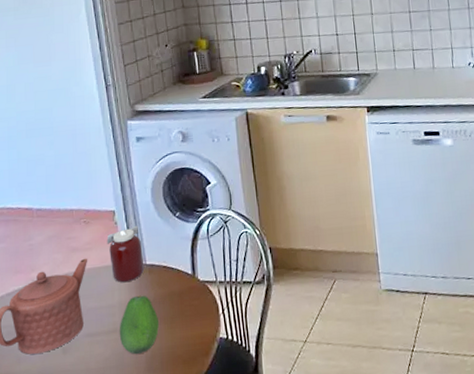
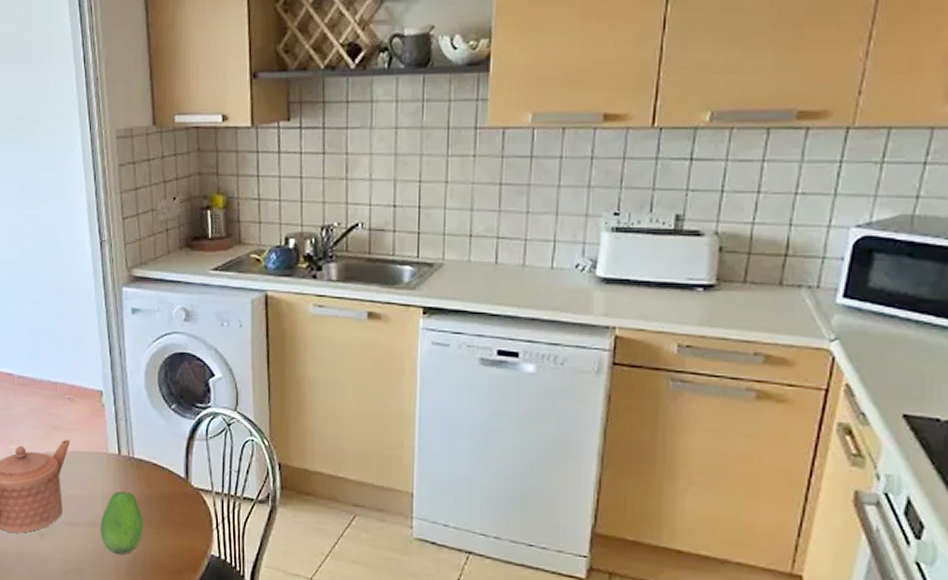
jar: present [106,225,145,283] -> none [92,411,132,474]

